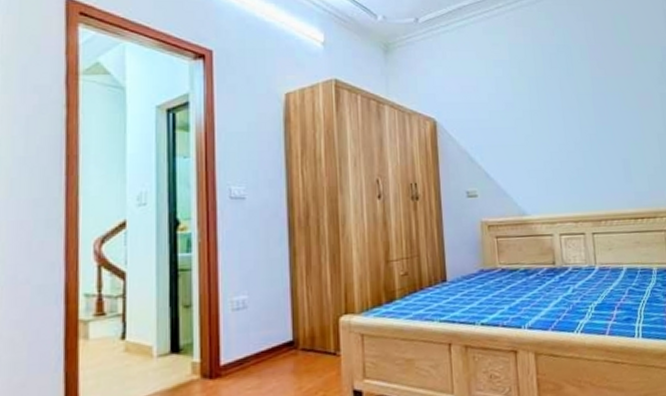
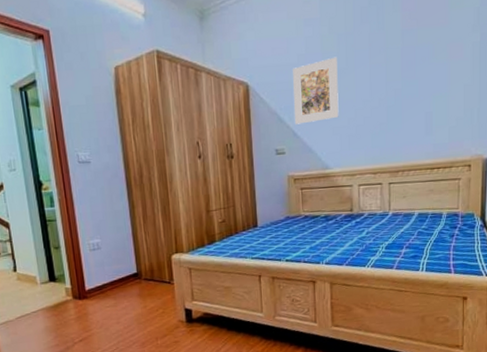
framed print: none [483,98,534,165] -> present [293,56,339,125]

